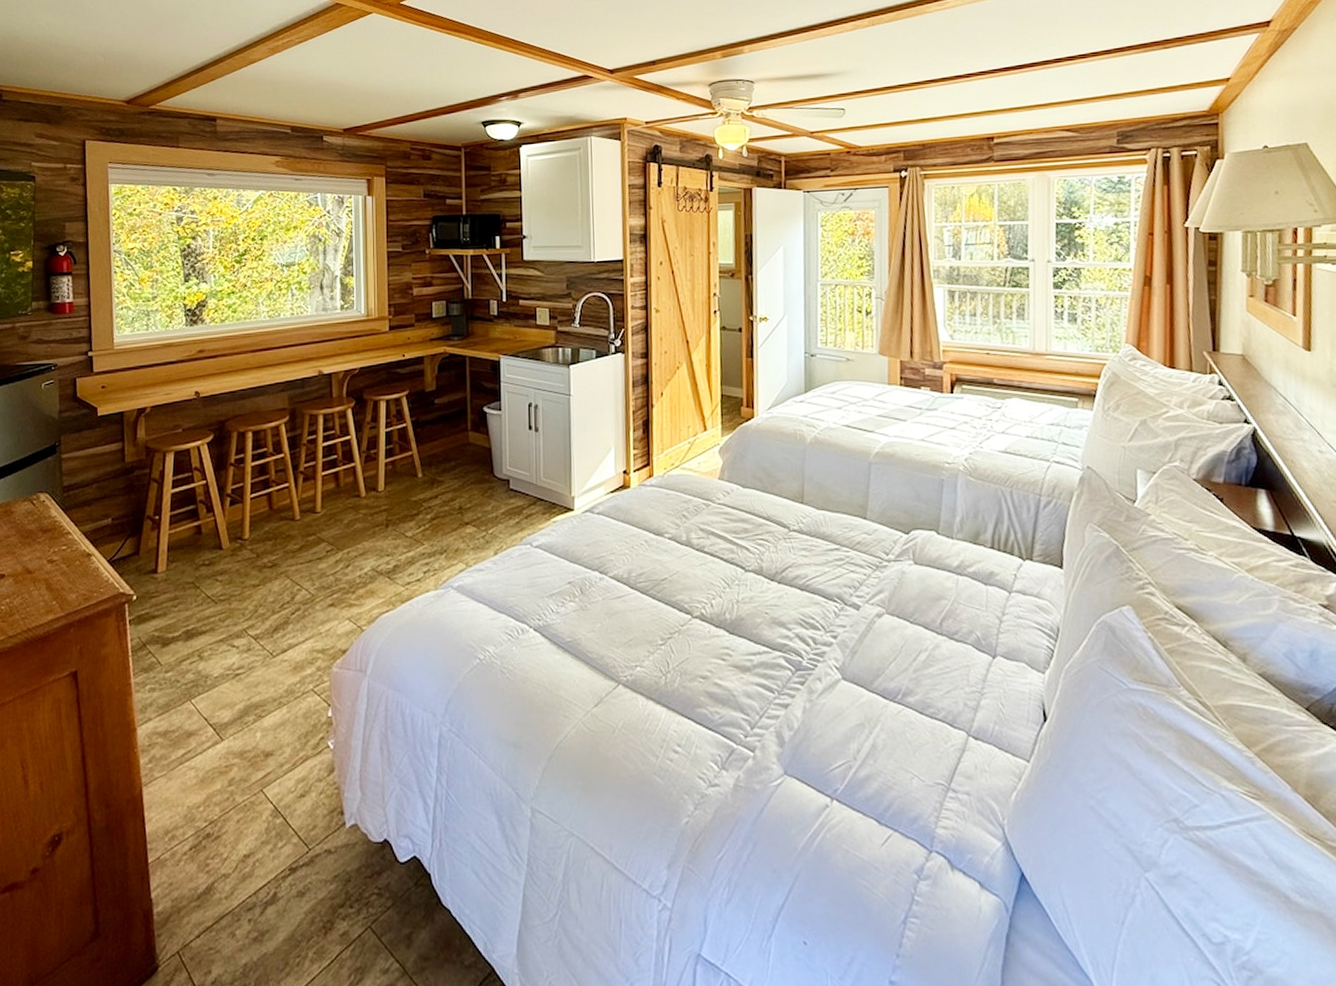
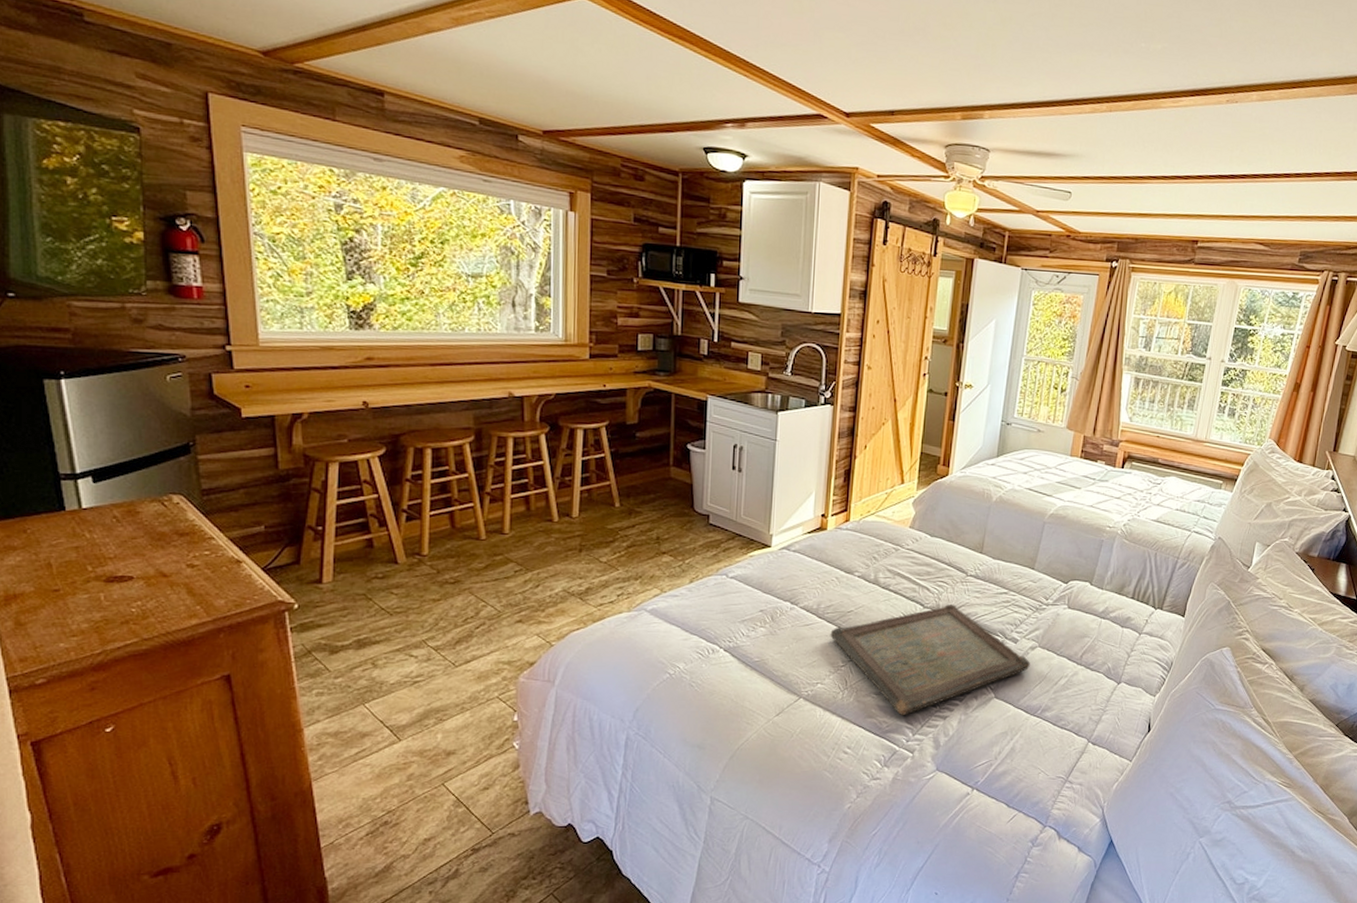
serving tray: none [645,566,880,705] -> present [830,605,1030,716]

